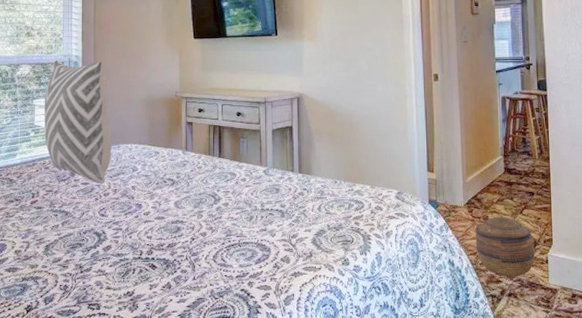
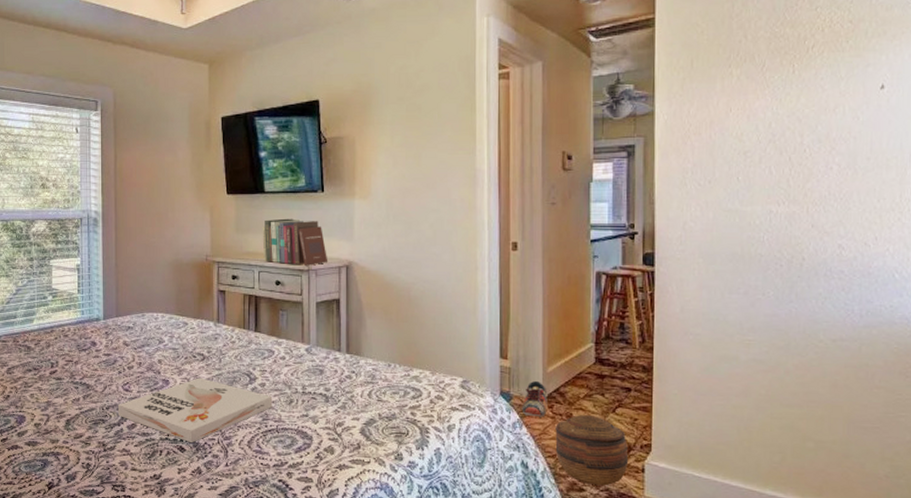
pillow: present [44,60,112,184] -> none [61,216,136,355]
book: none [94,201,235,261] -> present [117,378,273,444]
books: none [225,58,282,98] -> present [262,218,328,266]
shoe: none [447,189,468,221] -> present [521,380,548,417]

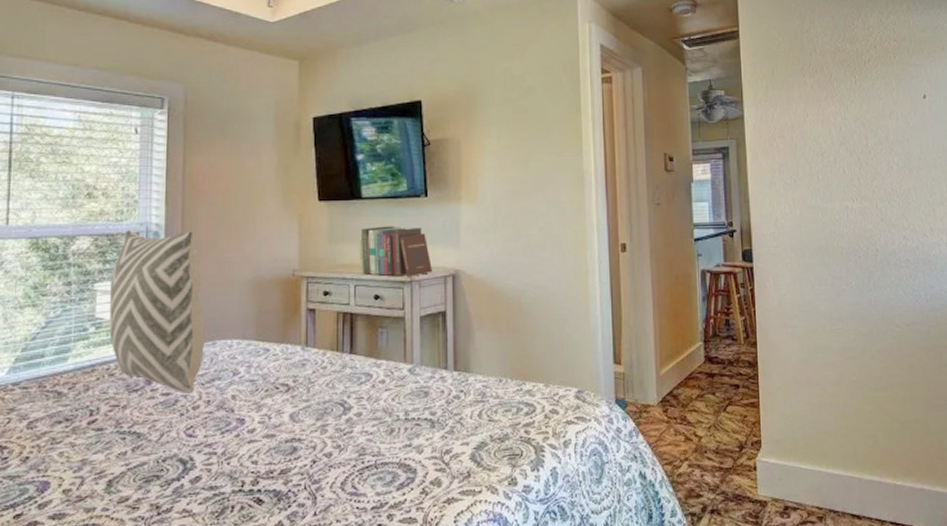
pillow: none [61,216,136,355] -> present [109,229,205,393]
book: present [117,378,273,444] -> none [177,412,371,493]
shoe: present [521,380,548,417] -> none [637,384,662,423]
basket: present [555,415,629,486] -> none [671,416,741,490]

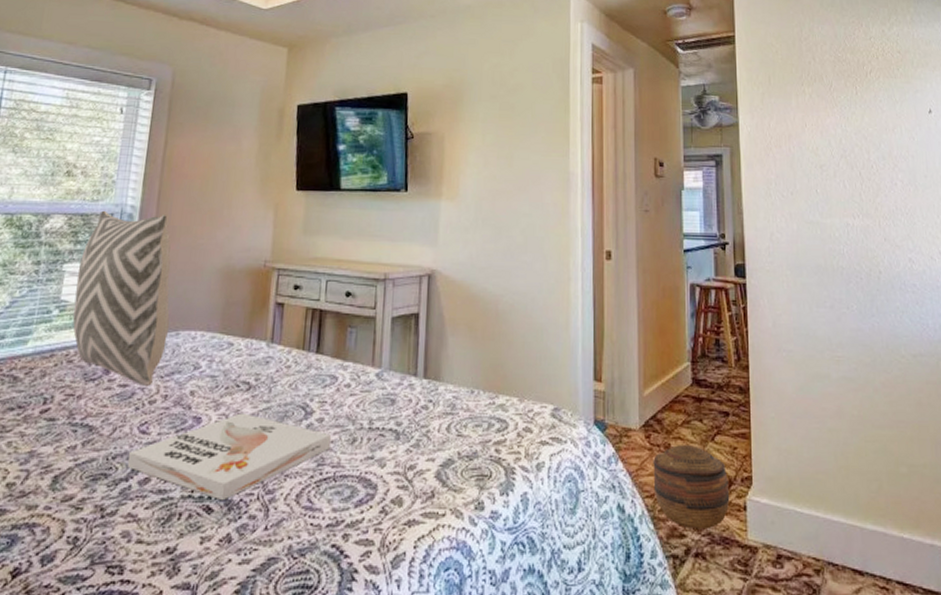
book: none [177,412,371,493] -> present [128,413,332,501]
books: present [359,226,433,277] -> none [333,219,408,274]
basket: none [671,416,741,490] -> present [653,445,730,530]

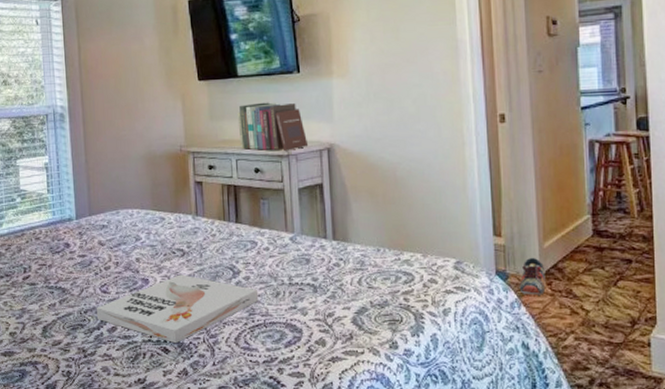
pillow: present [72,210,171,386] -> none [28,112,110,256]
books: none [333,219,408,274] -> present [237,102,309,151]
shoe: none [617,406,644,449] -> present [519,257,546,295]
basket: present [653,445,730,530] -> none [555,290,634,363]

